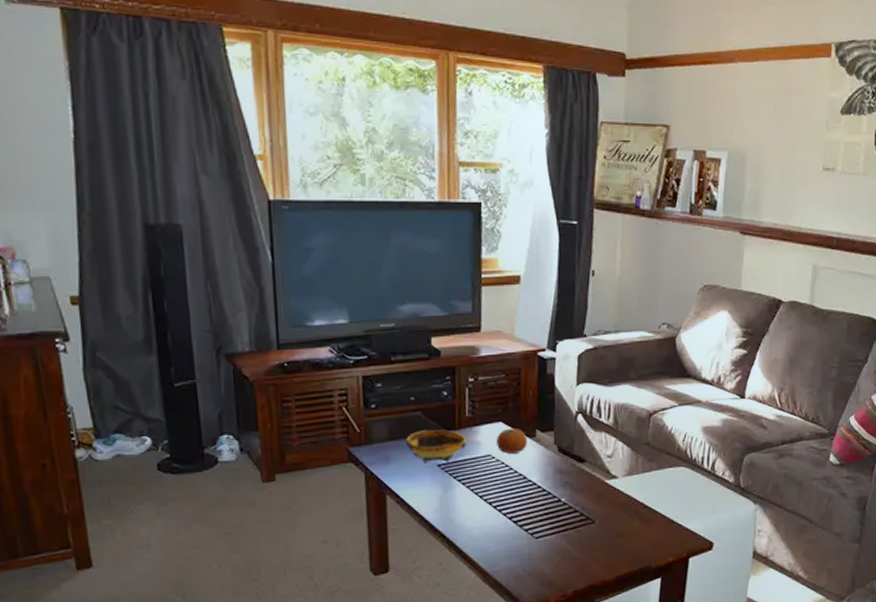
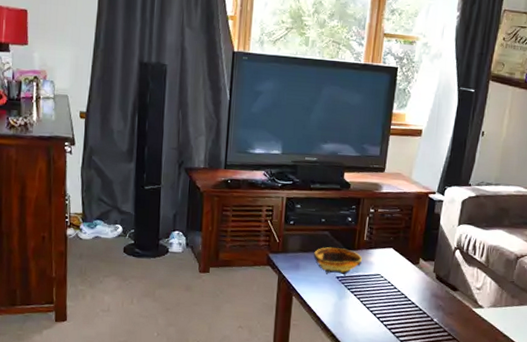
fruit: present [496,428,527,454] -> none [386,254,412,276]

